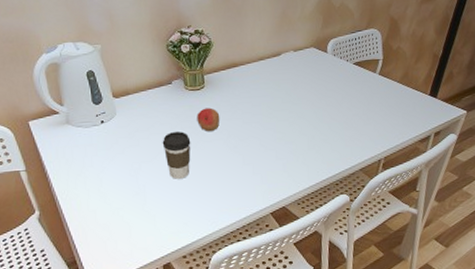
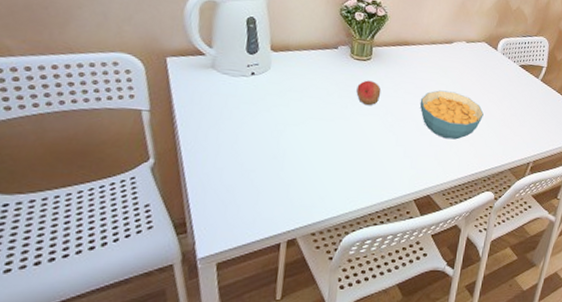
coffee cup: present [162,131,191,179] -> none [314,98,346,149]
cereal bowl: none [259,103,325,150] -> present [420,90,484,140]

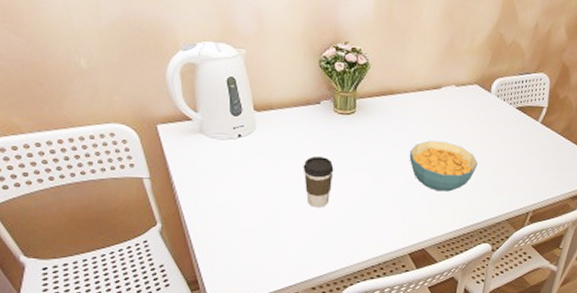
coffee cup: none [314,98,346,149] -> present [303,155,334,207]
fruit: present [356,80,381,106] -> none [343,135,368,162]

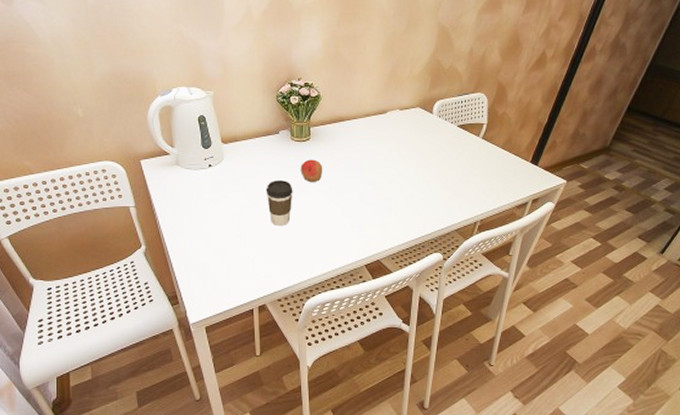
fruit: none [343,135,368,162] -> present [301,159,323,183]
cereal bowl: present [409,140,478,192] -> none [360,160,424,206]

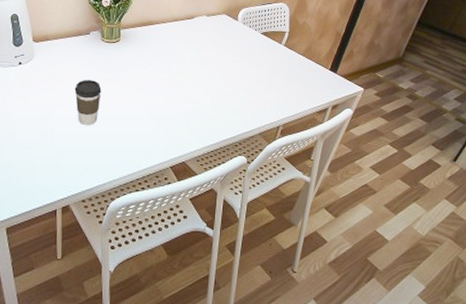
fruit: present [301,159,323,183] -> none [110,60,132,83]

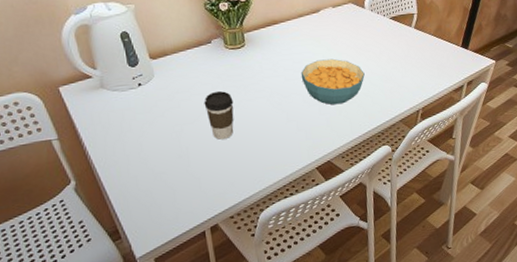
cereal bowl: none [168,63,230,109] -> present [300,58,365,105]

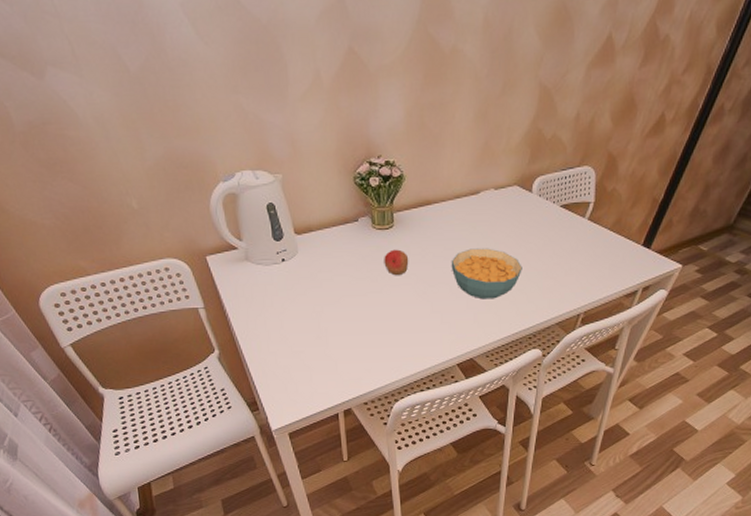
coffee cup: present [204,90,234,140] -> none [346,273,377,324]
fruit: none [238,66,263,91] -> present [384,249,409,276]

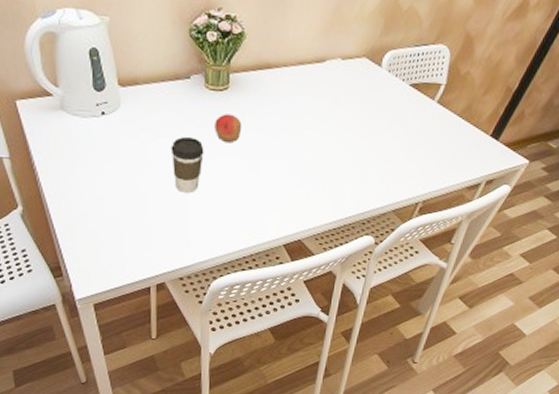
coffee cup: none [346,273,377,324] -> present [171,136,204,193]
cereal bowl: present [451,248,522,300] -> none [287,121,363,179]

